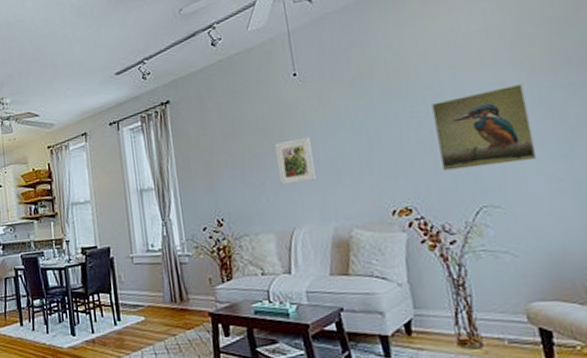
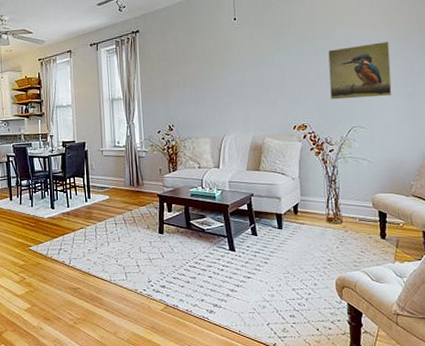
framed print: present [275,137,316,185] -> none [216,67,243,102]

